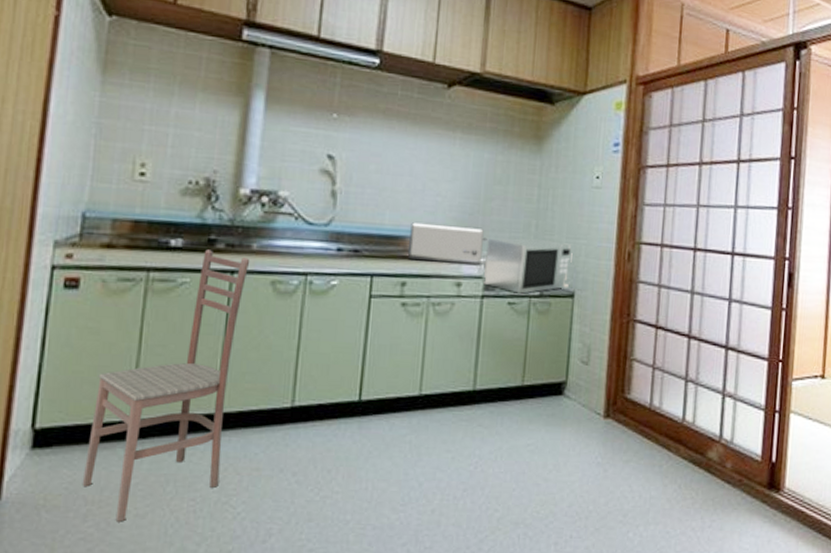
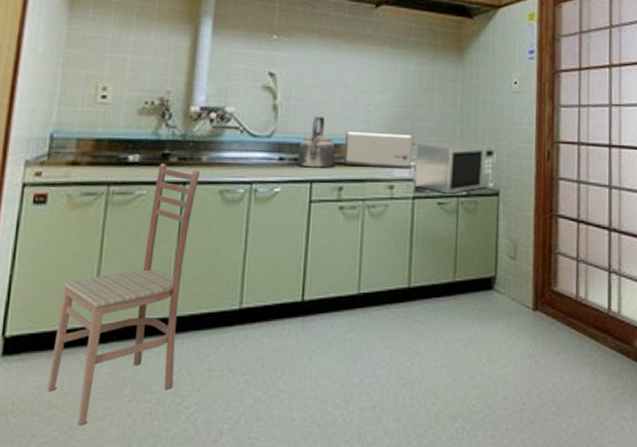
kettle: none [356,204,399,262] -> present [297,116,335,168]

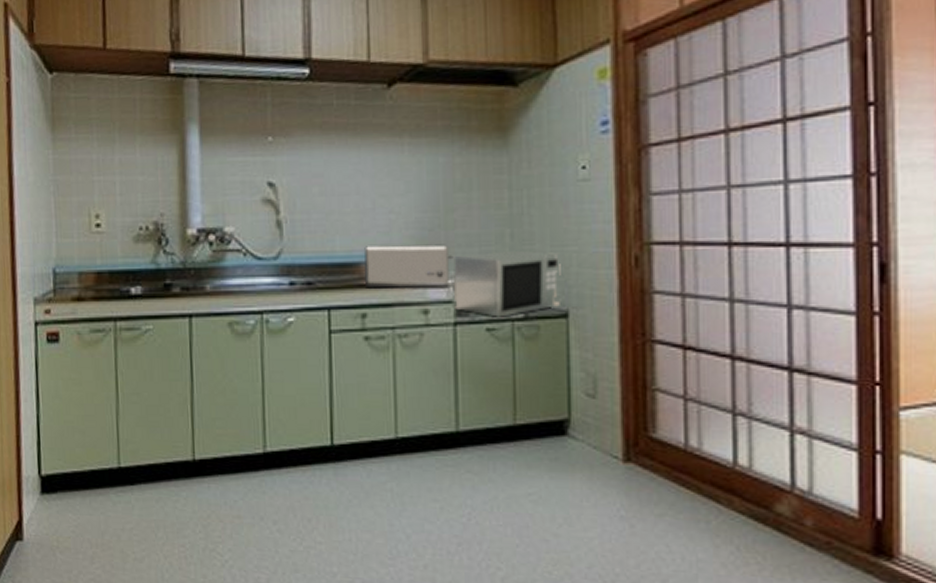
dining chair: present [47,163,201,425] -> none [85,295,206,565]
kettle: present [297,116,335,168] -> none [310,230,355,292]

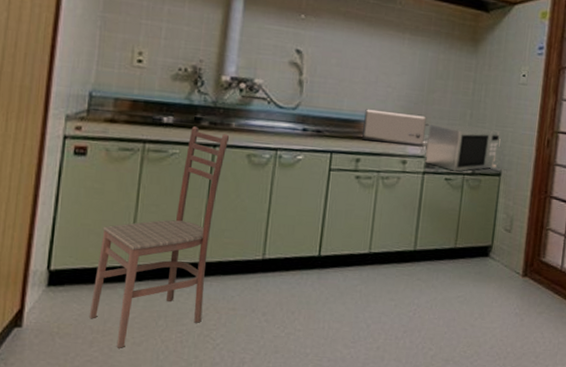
dining chair: none [85,295,206,565] -> present [89,126,230,348]

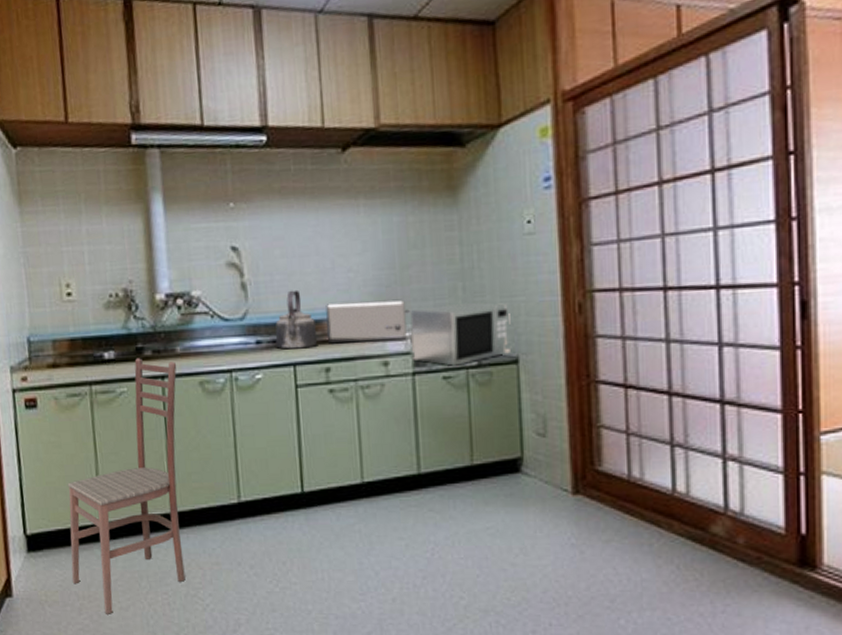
kettle: none [319,93,355,141] -> present [275,289,318,350]

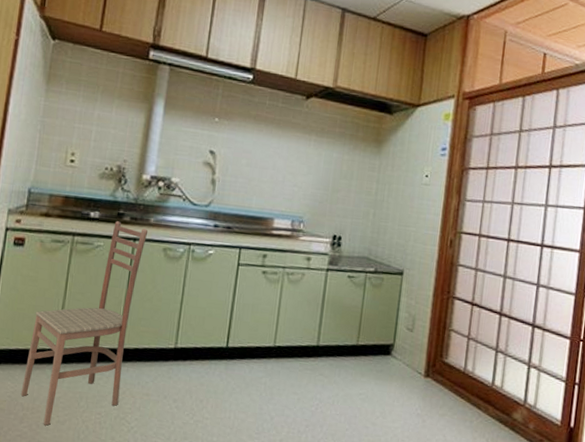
kettle: present [275,289,318,350] -> none [229,191,262,238]
toaster: present [326,299,410,344] -> none [269,206,333,245]
microwave: present [410,302,511,366] -> none [328,222,403,269]

